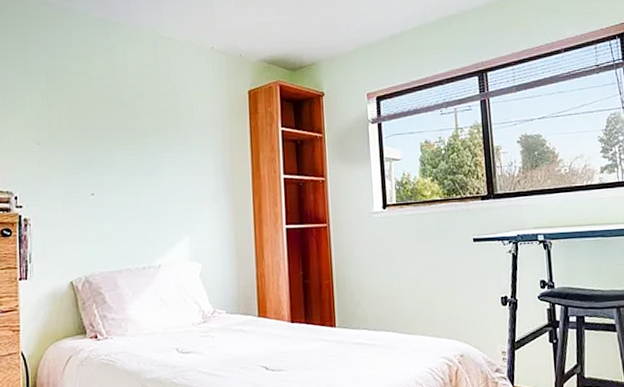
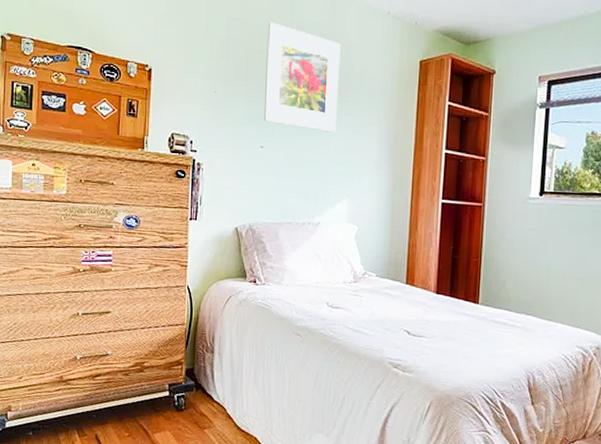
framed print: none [89,68,169,171] -> present [263,22,341,132]

